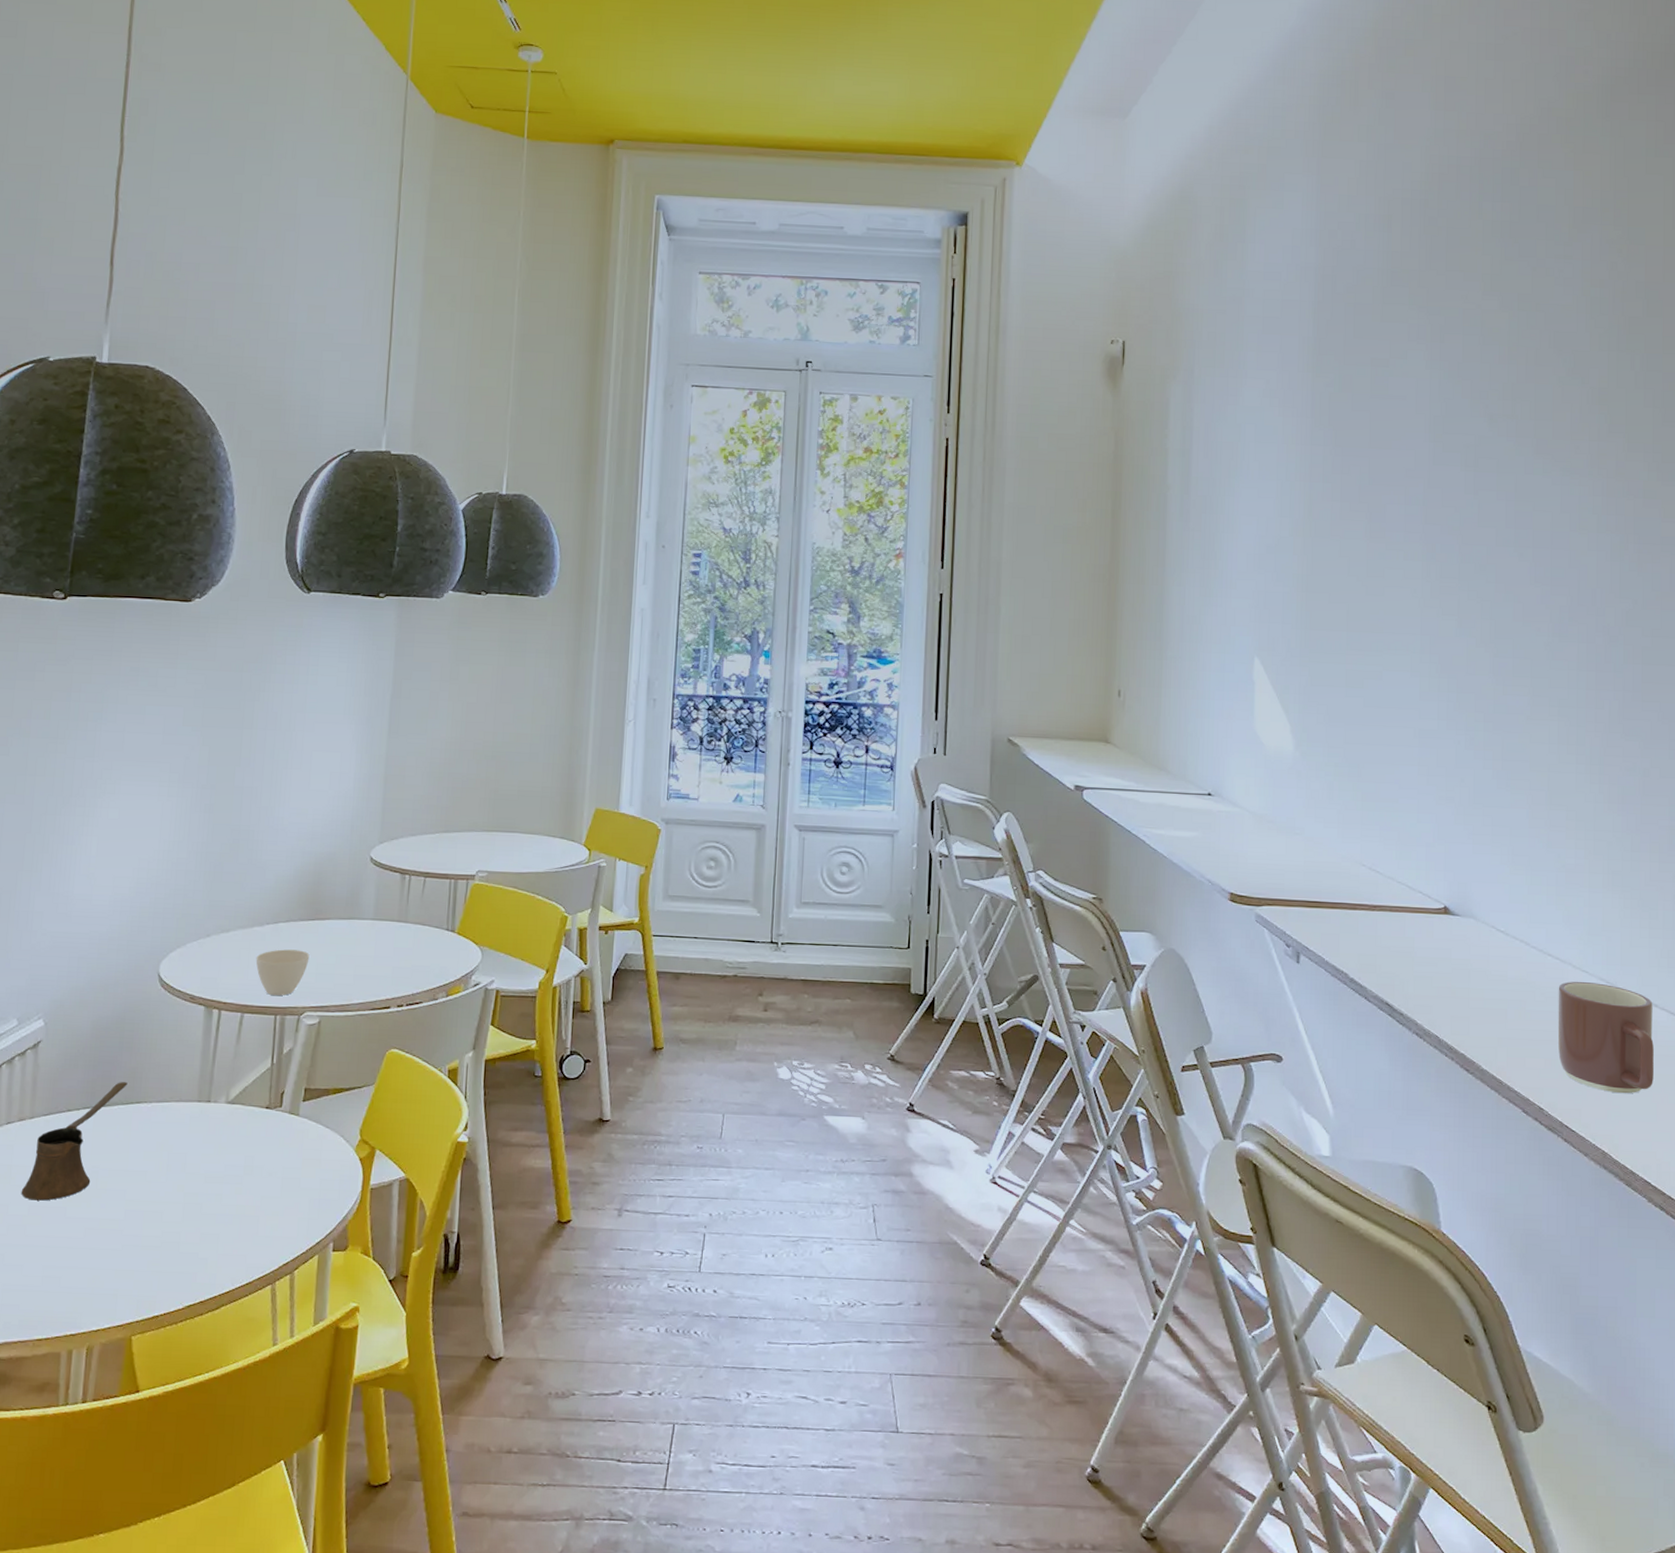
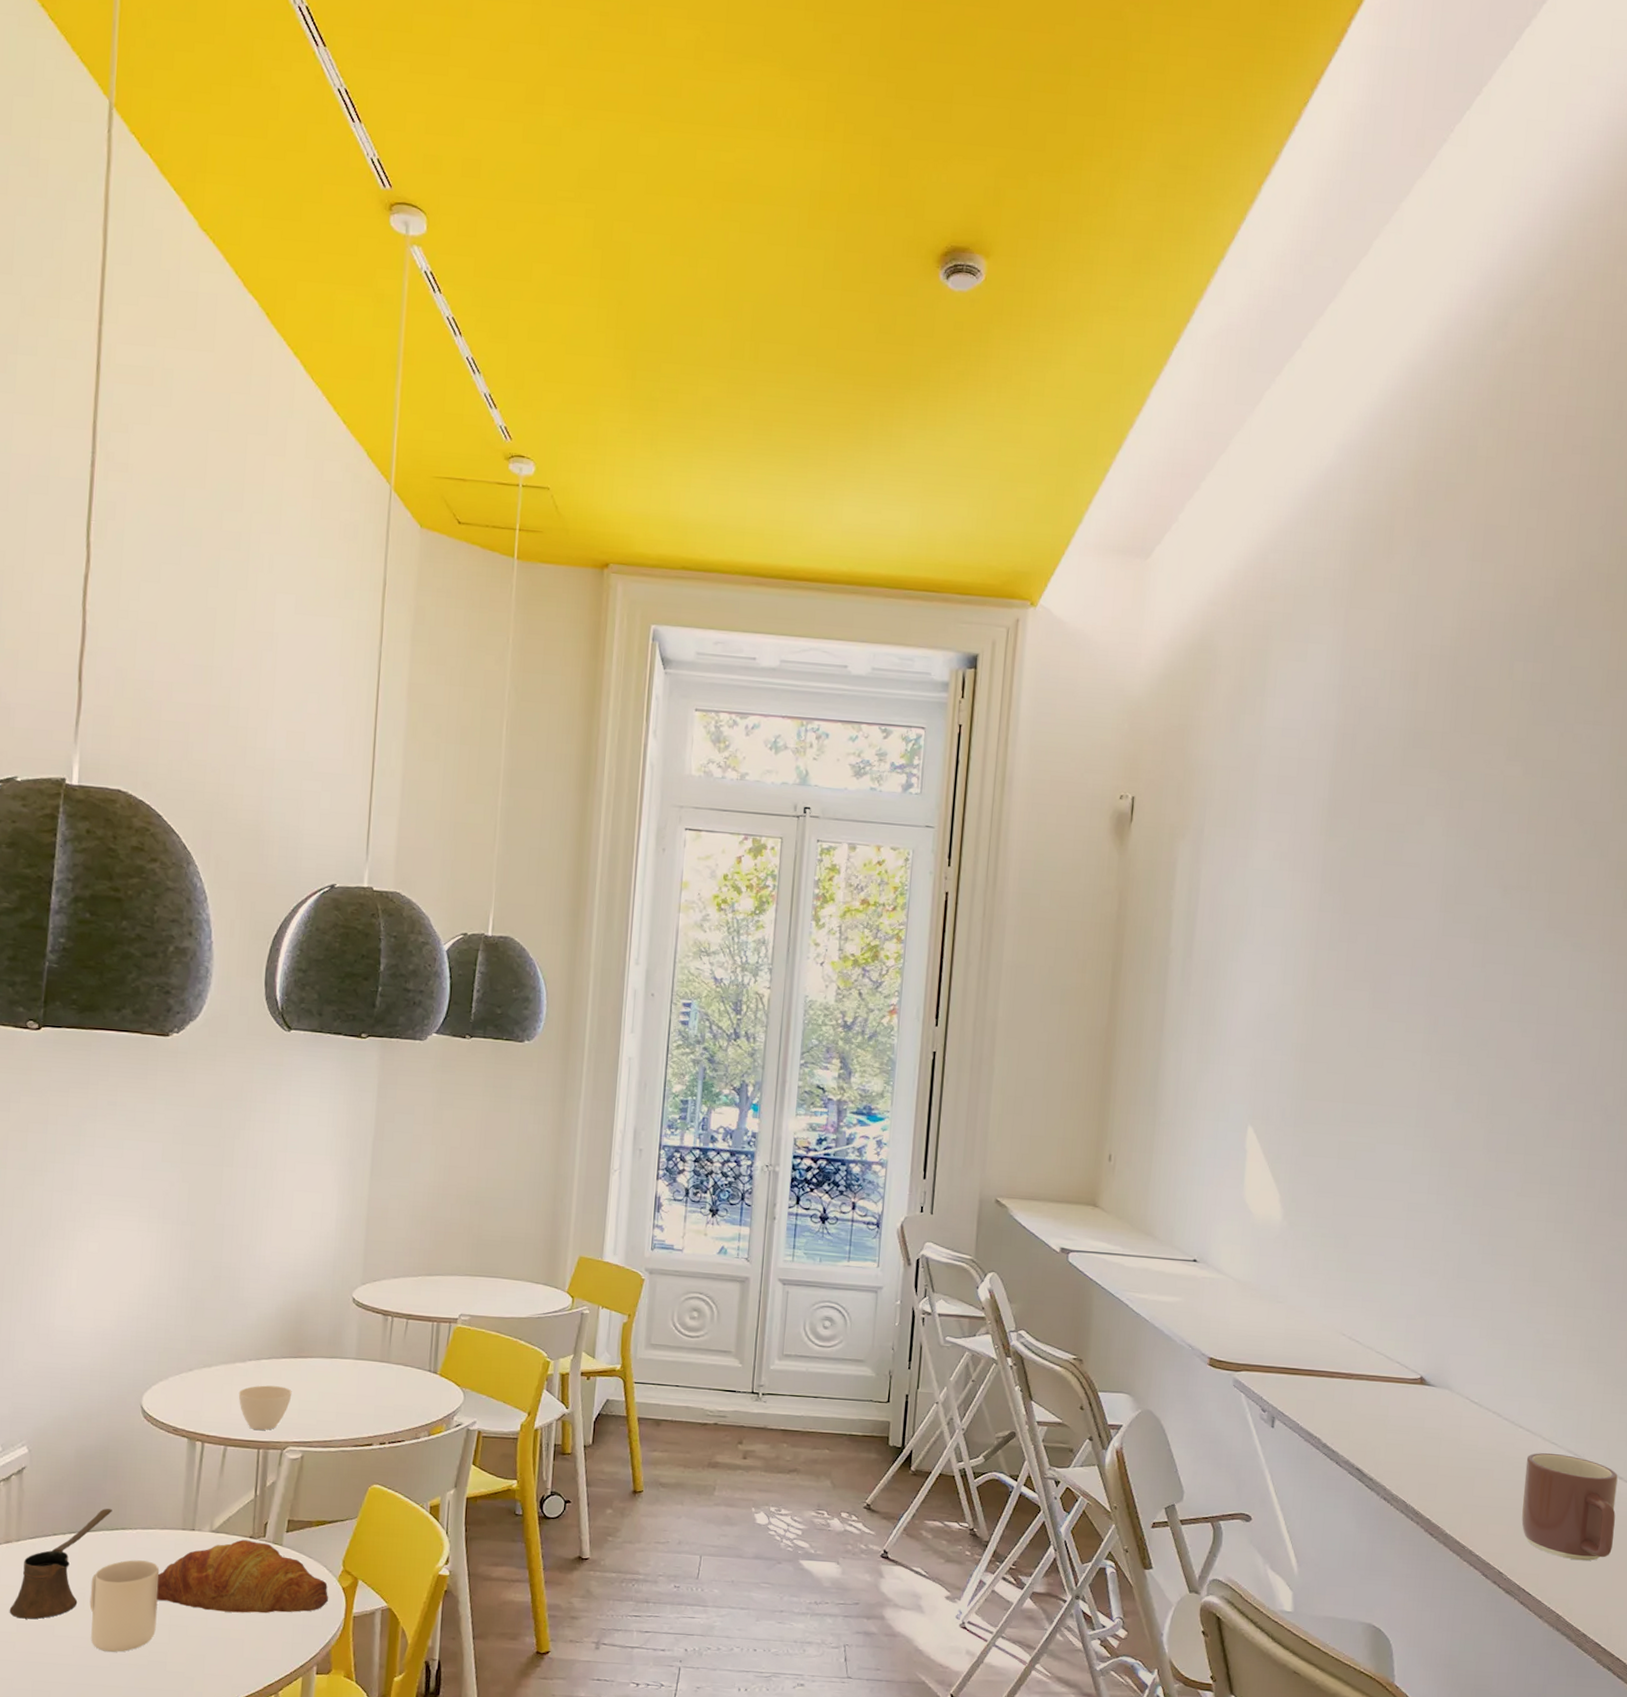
cup: none [102,1135,174,1233] -> present [89,1560,160,1652]
pastry: none [171,1110,345,1188] -> present [157,1539,328,1614]

